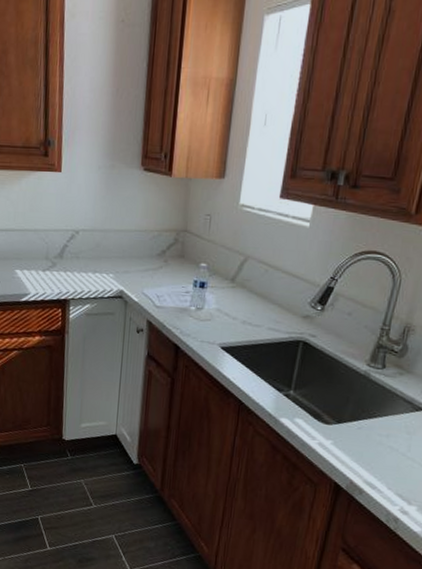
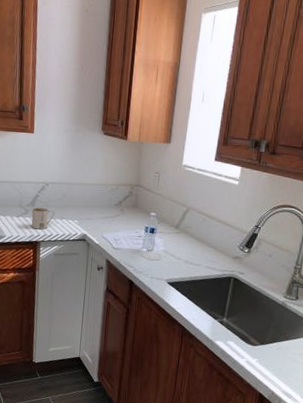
mug: none [59,259,86,286] -> present [31,207,55,230]

